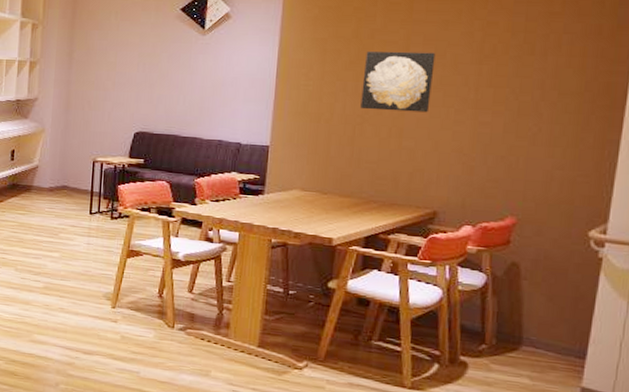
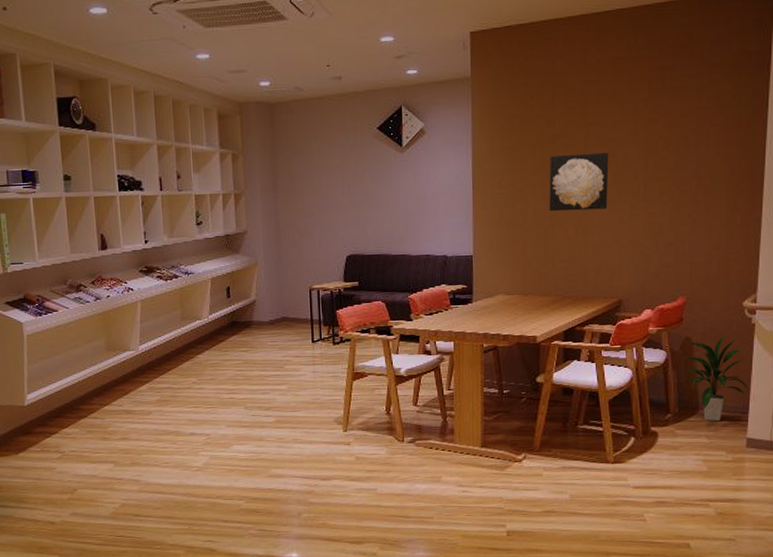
indoor plant: none [502,265,588,363] -> present [681,335,748,422]

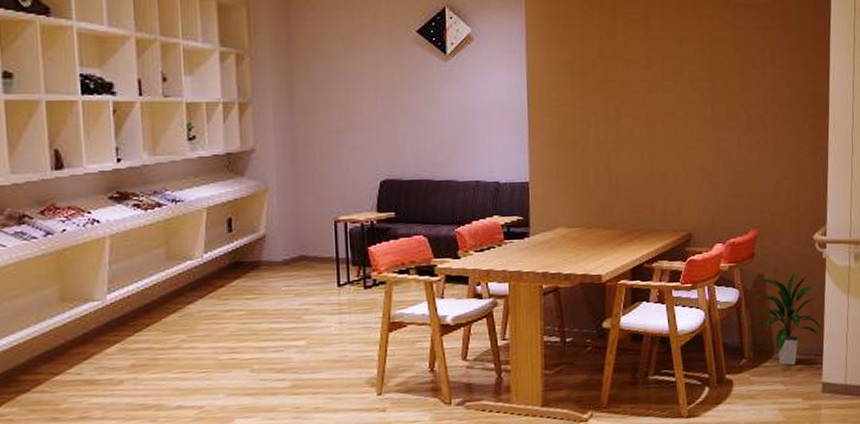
wall art: present [549,152,609,212] -> none [611,70,675,134]

